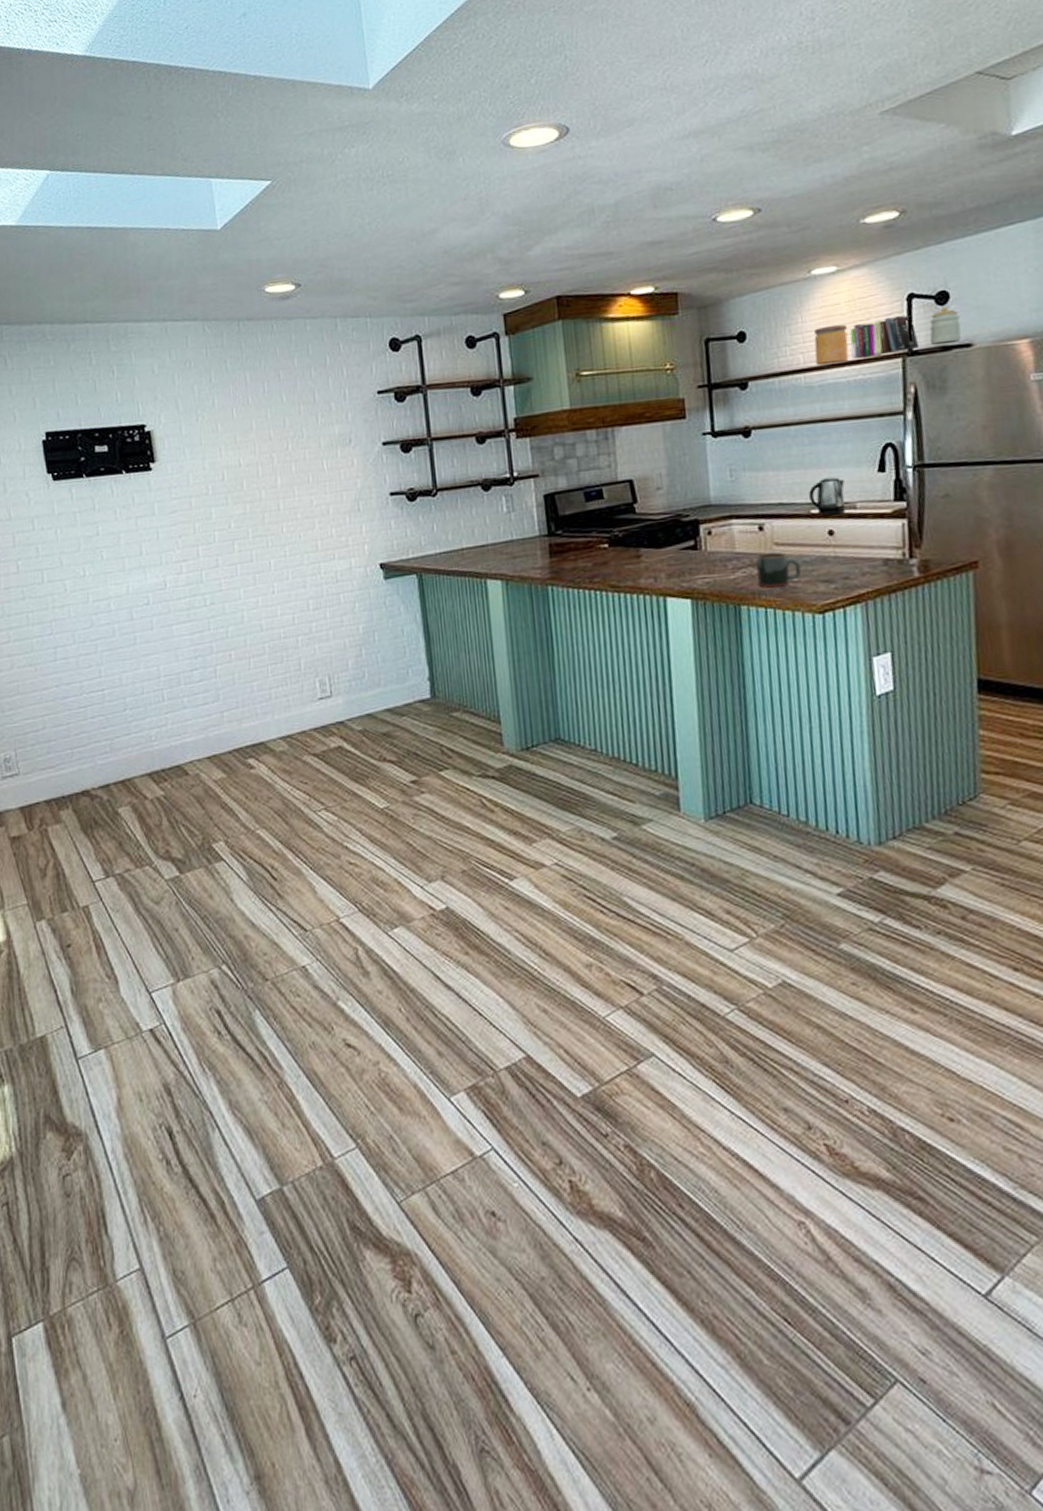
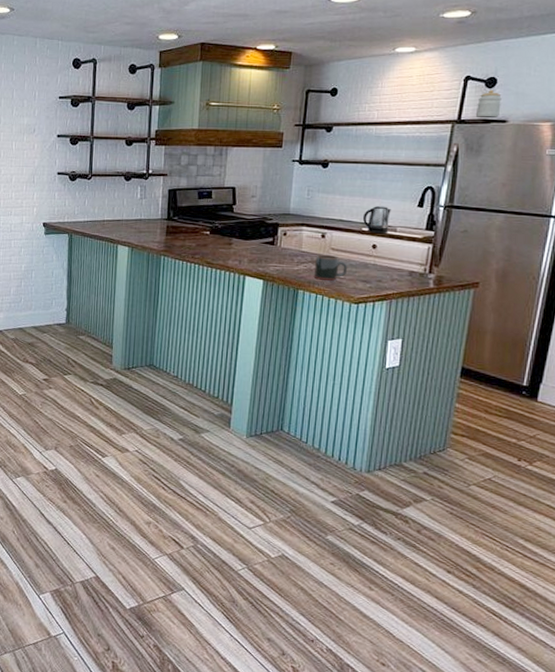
jar: present [814,324,849,366] -> none [386,92,416,122]
books: present [850,315,920,359] -> none [414,91,467,121]

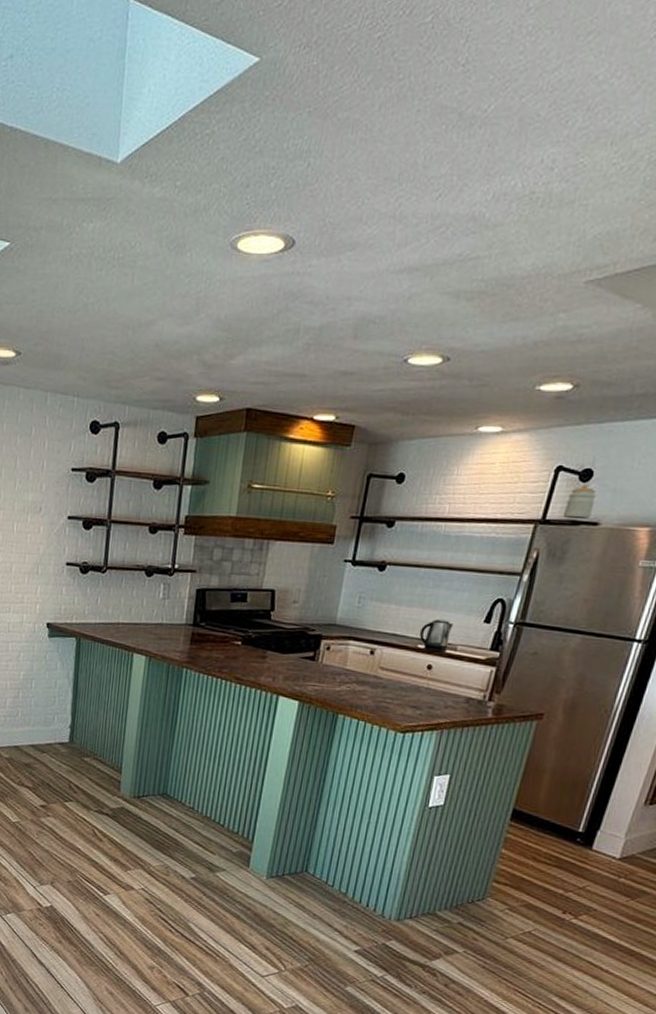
mug: present [314,255,348,281] -> none [358,674,397,705]

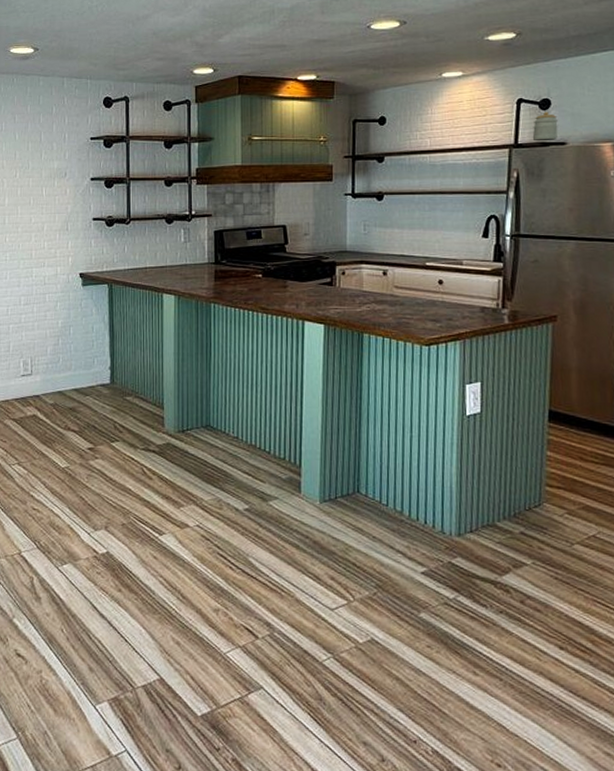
kettle: present [419,619,453,653] -> none [425,239,455,268]

